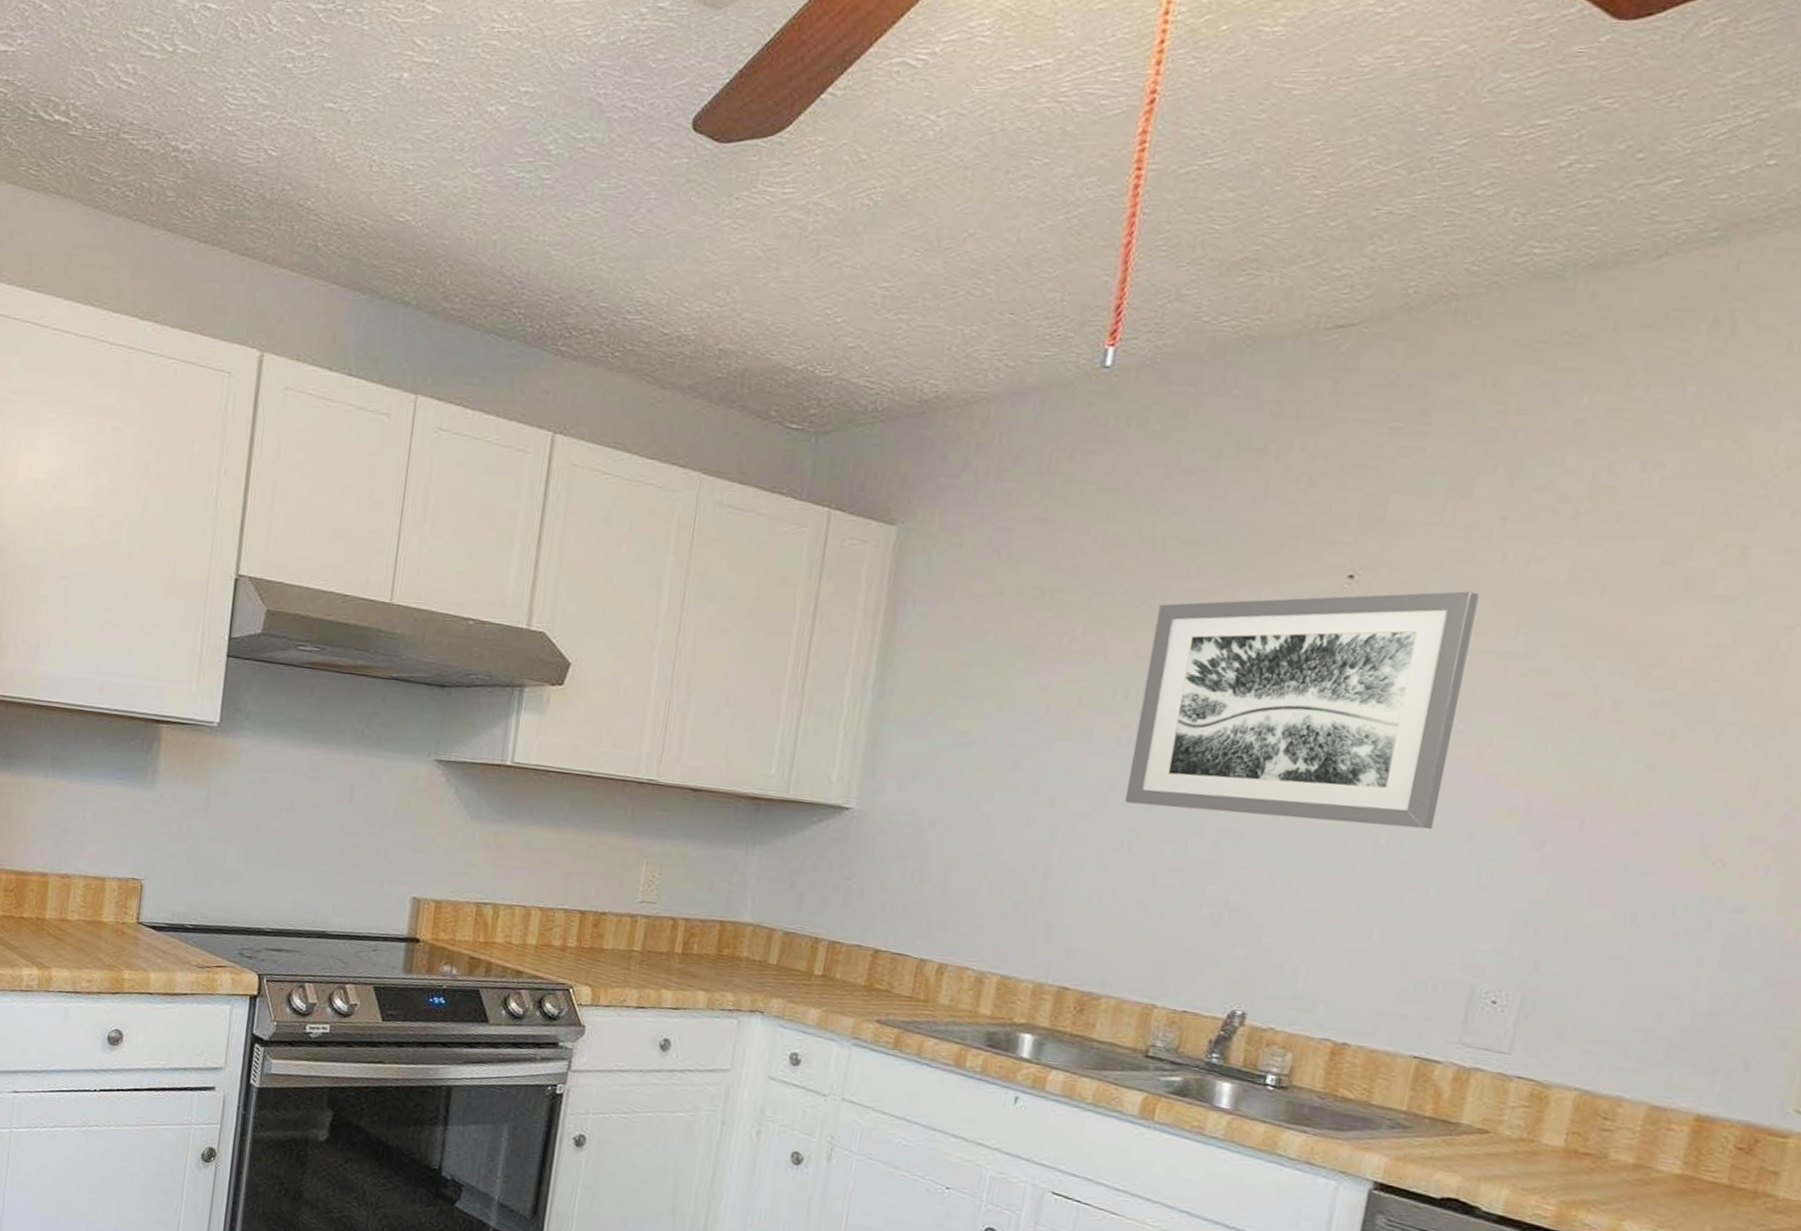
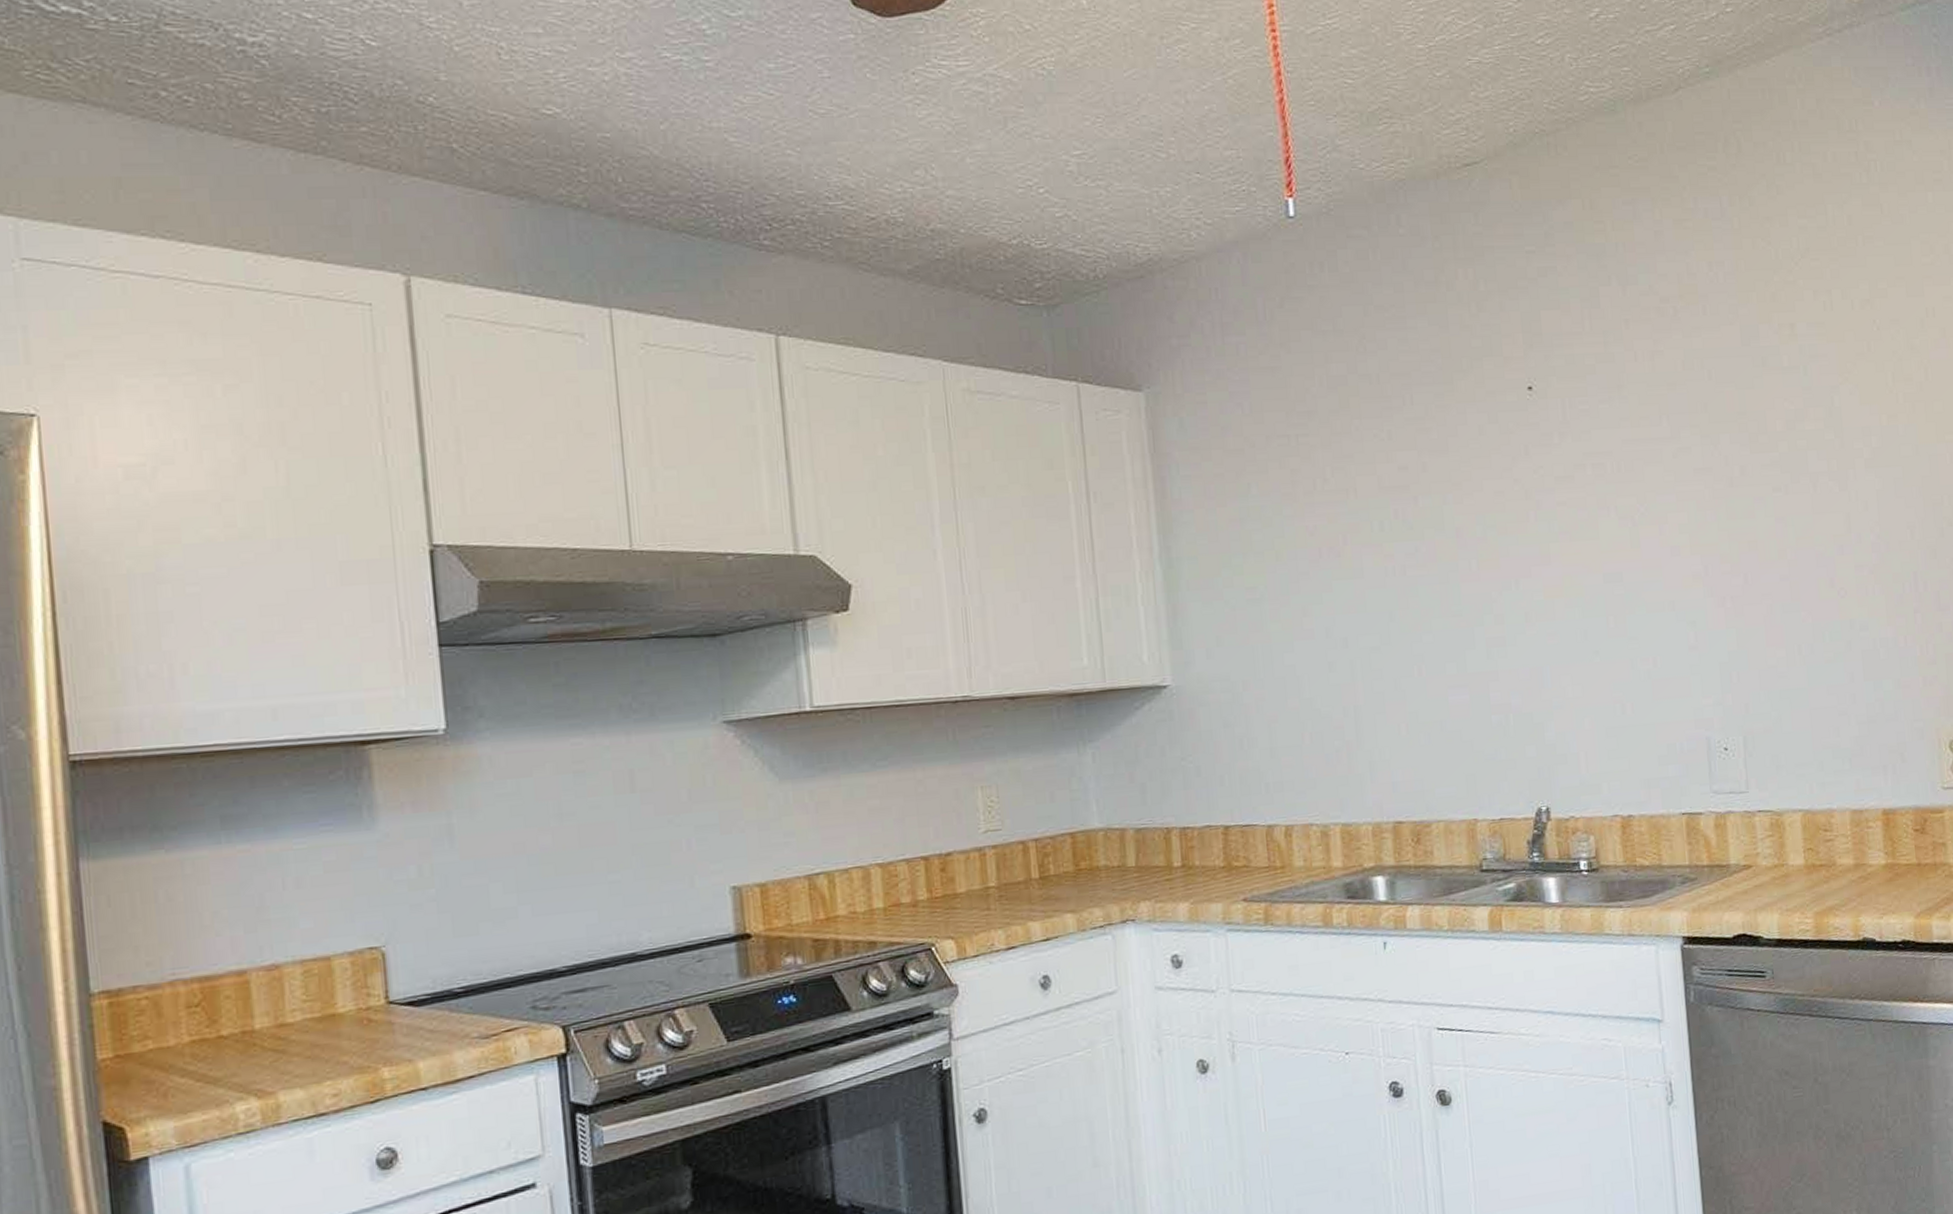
wall art: present [1125,591,1480,830] -> none [1388,389,1645,630]

